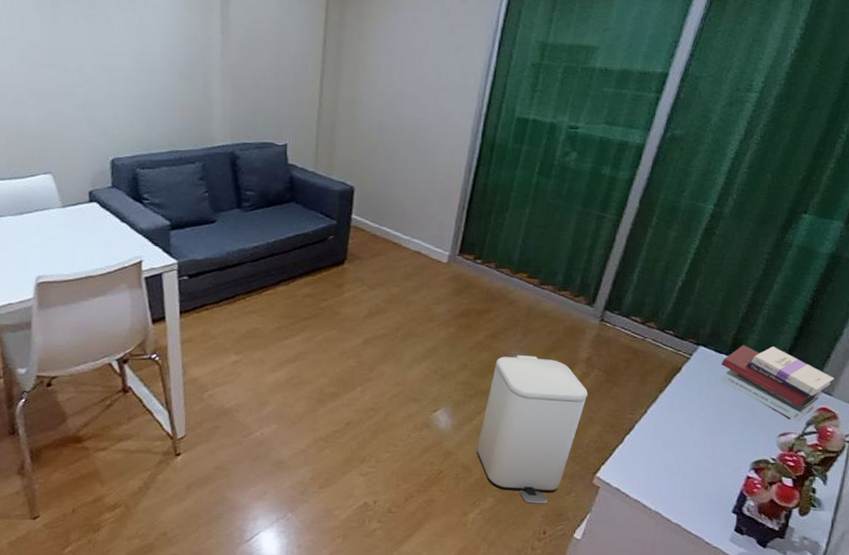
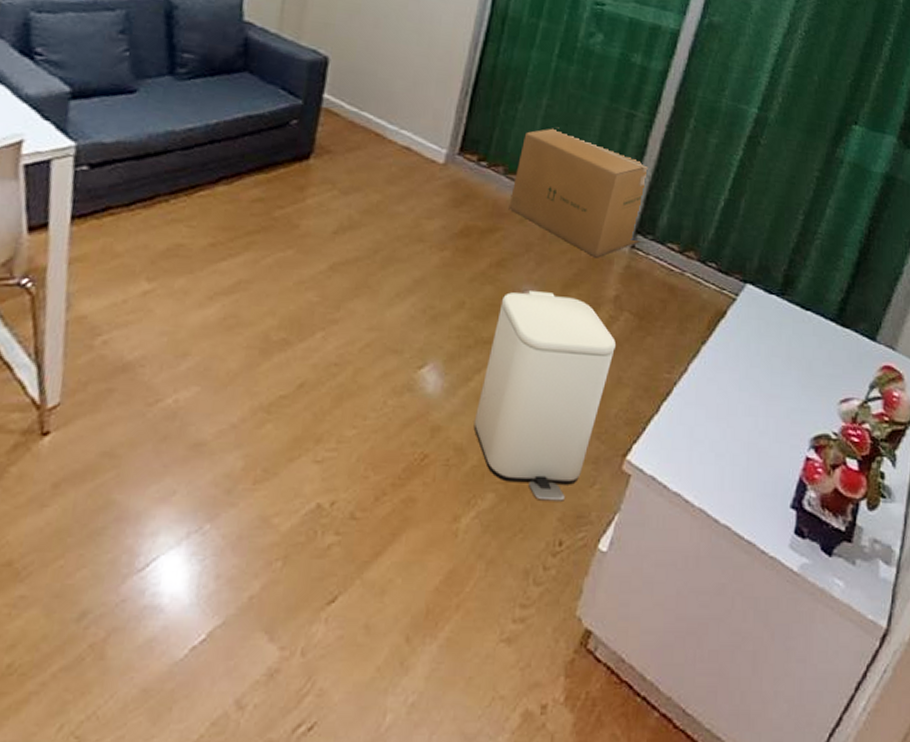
box: none [499,230,615,330] -> present [508,127,648,258]
books: present [720,345,835,422] -> none [771,283,897,385]

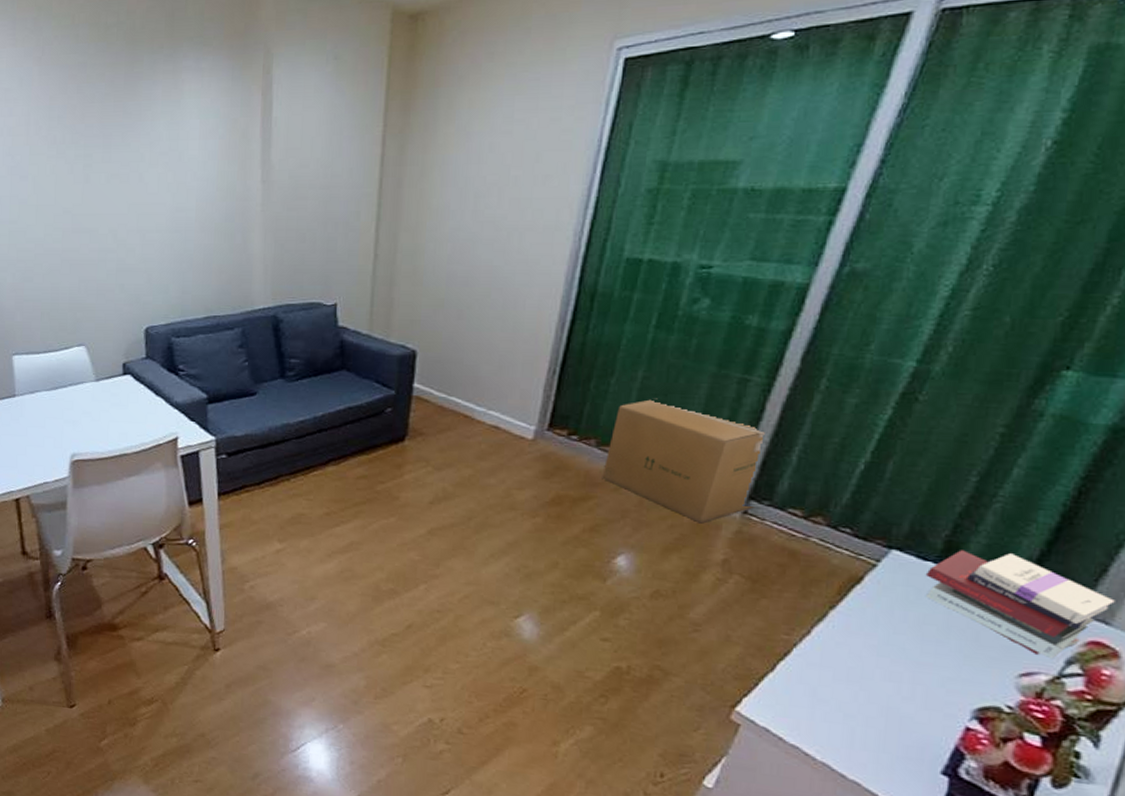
pedal bin: present [473,291,617,503] -> none [570,554,725,741]
books: none [771,283,897,385] -> present [925,550,1115,659]

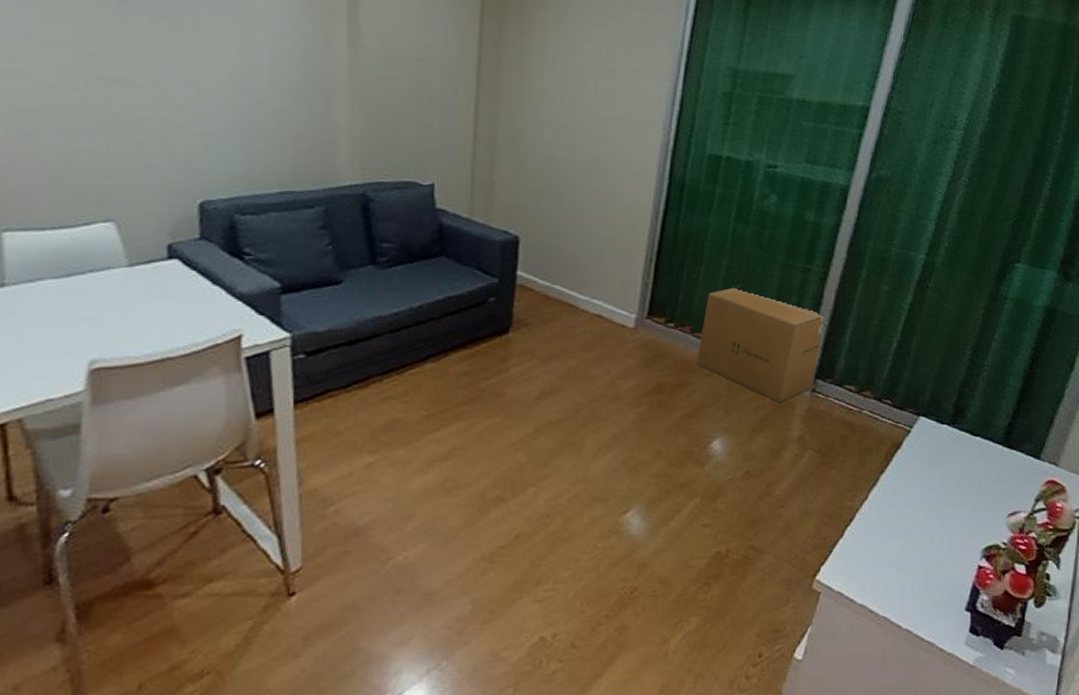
books: present [925,550,1115,659] -> none [943,413,1060,499]

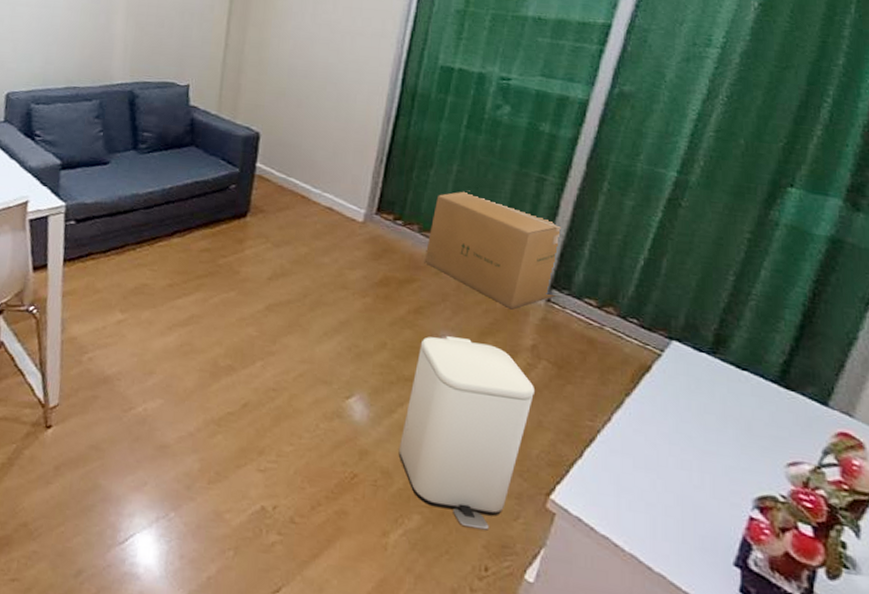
pedal bin: none [676,437,802,621] -> present [398,336,536,532]

